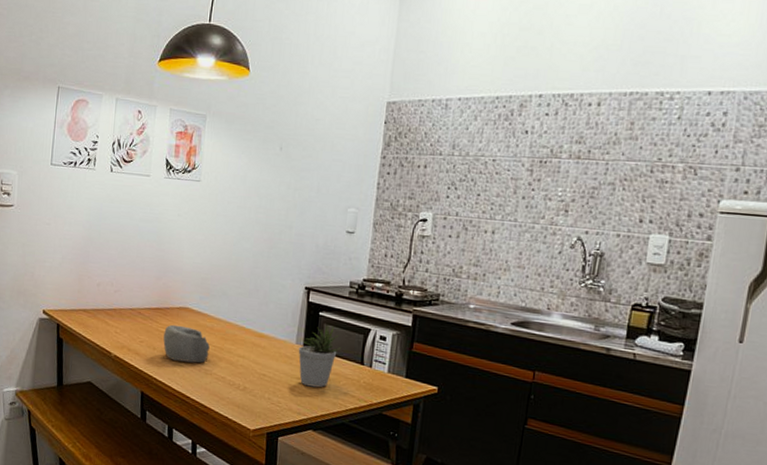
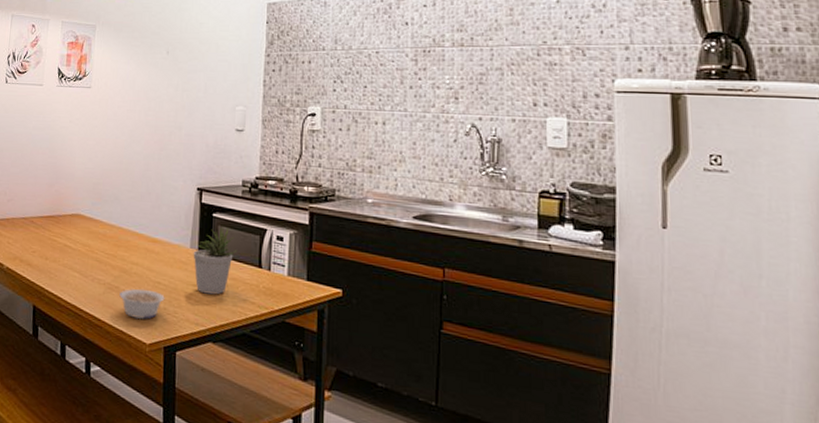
decorative bowl: present [163,324,210,363] -> none [55,232,103,273]
legume: none [225,379,269,408] -> present [119,288,165,320]

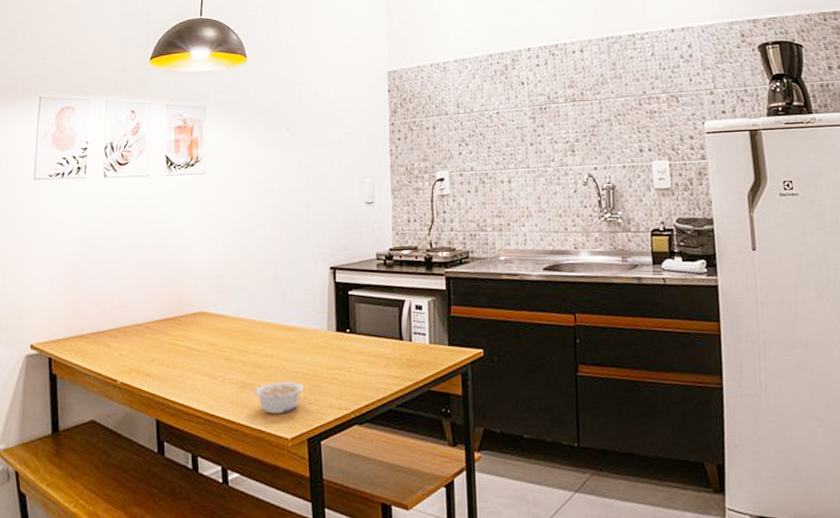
potted plant: present [193,227,238,295] -> none [331,304,377,376]

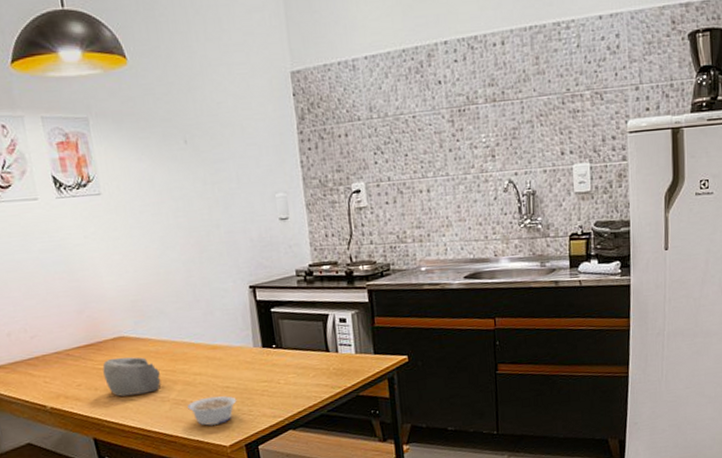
decorative bowl: none [178,333,232,375] -> present [102,357,161,397]

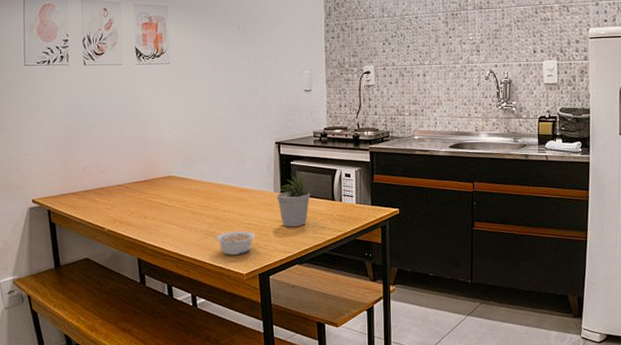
decorative bowl: present [102,357,161,397] -> none [153,192,197,225]
potted plant: none [257,320,303,388] -> present [277,172,314,227]

